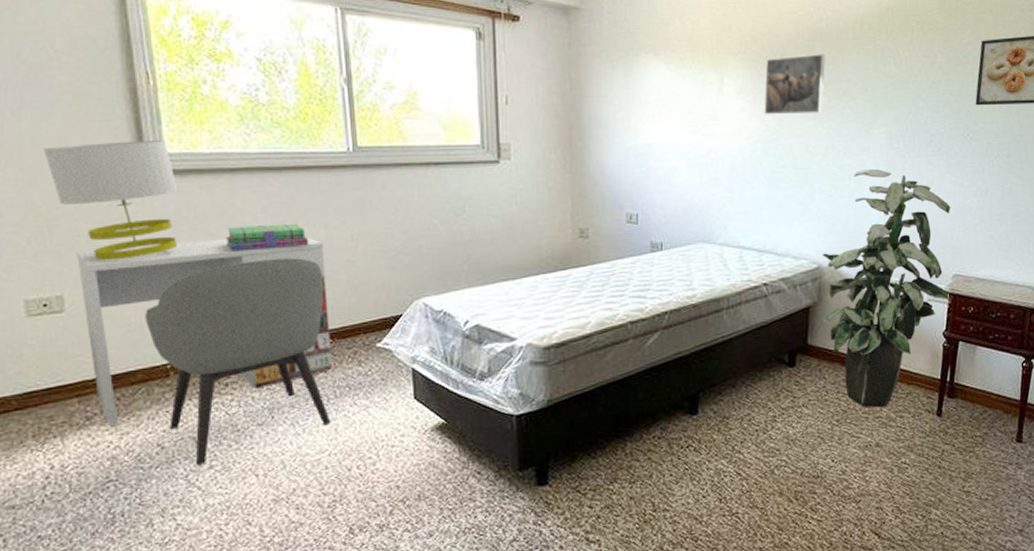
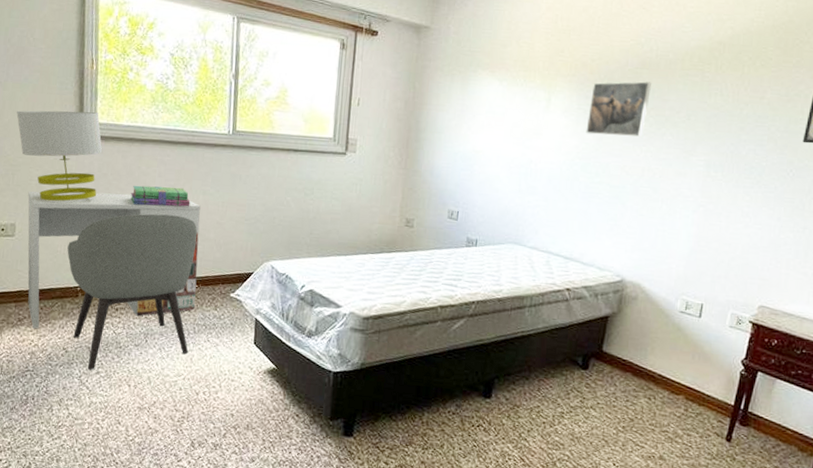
indoor plant: present [822,168,951,408] -> none [620,193,765,423]

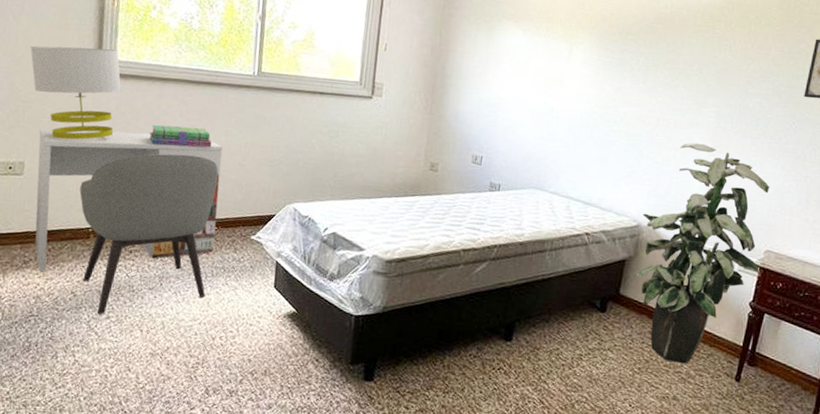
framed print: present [586,81,651,137] -> none [605,35,666,88]
indoor plant: none [620,193,765,423] -> present [637,142,770,364]

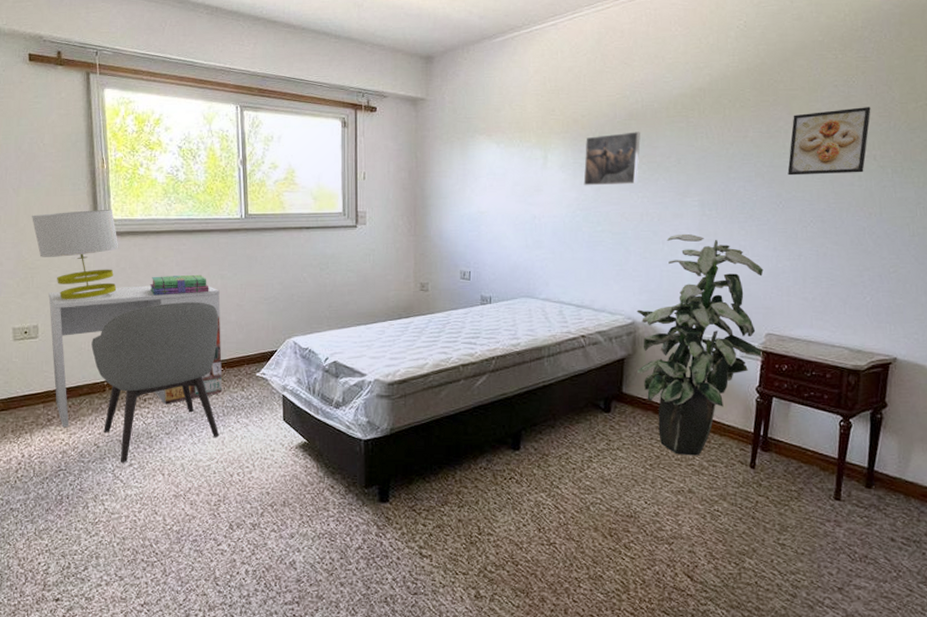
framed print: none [605,35,666,88] -> present [583,131,641,186]

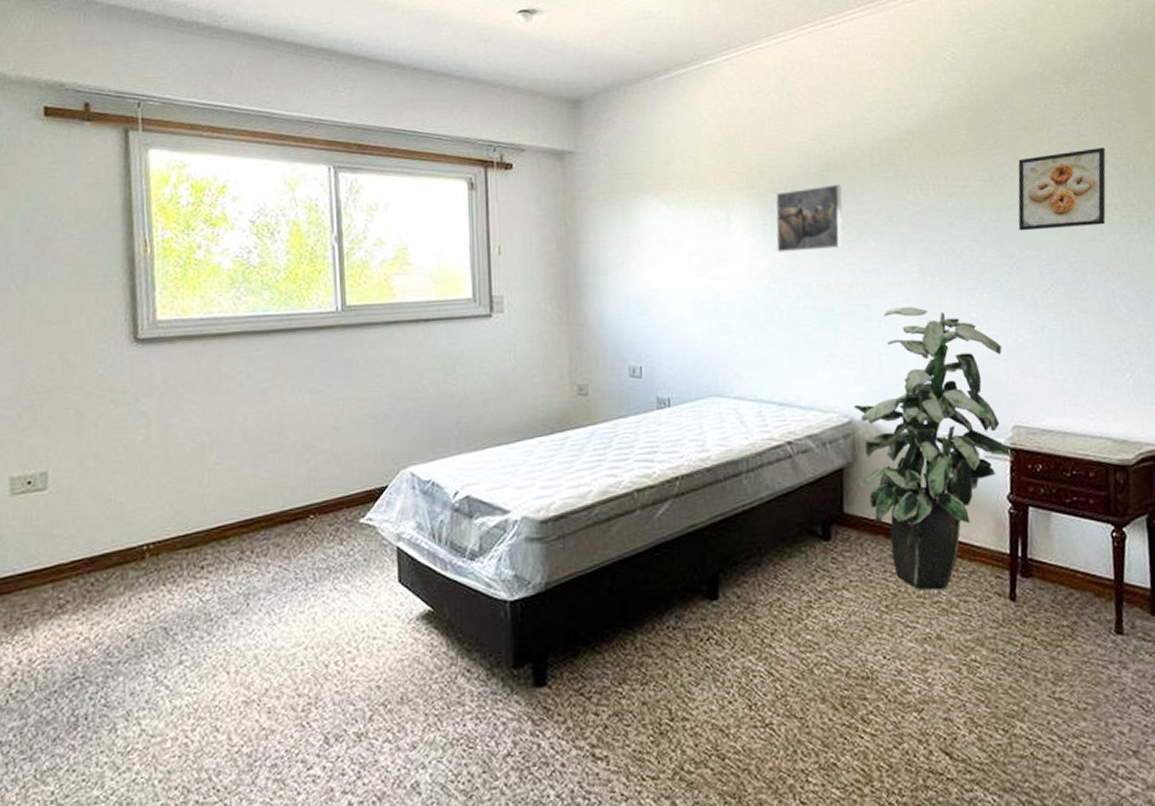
table lamp: present [32,210,119,300] -> none [42,308,167,434]
desk: present [48,285,223,428] -> none [64,403,313,616]
chair: present [91,302,220,462] -> none [125,426,309,660]
stack of books: present [149,274,209,296] -> none [209,388,294,421]

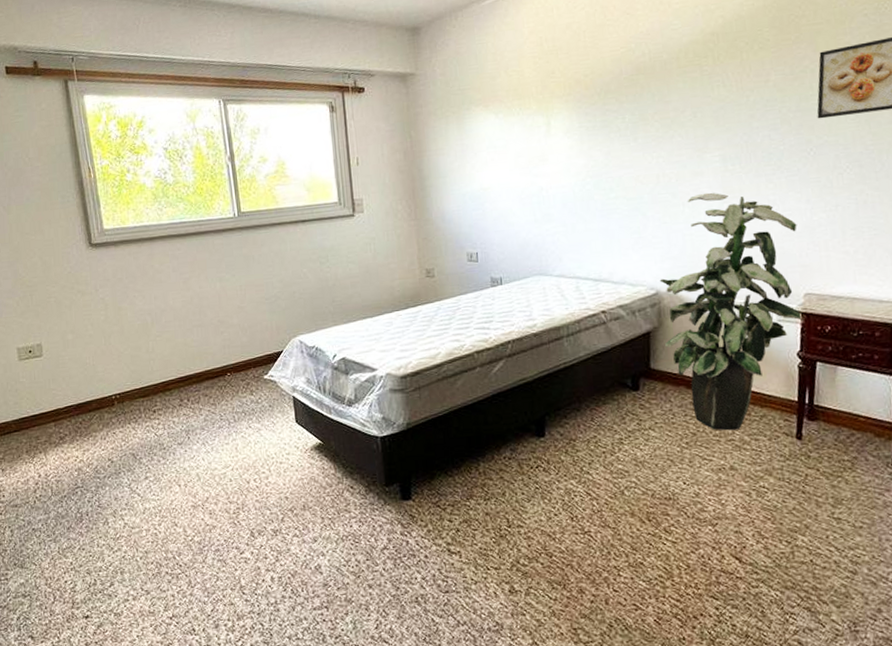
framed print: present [775,184,843,253] -> none [590,86,651,151]

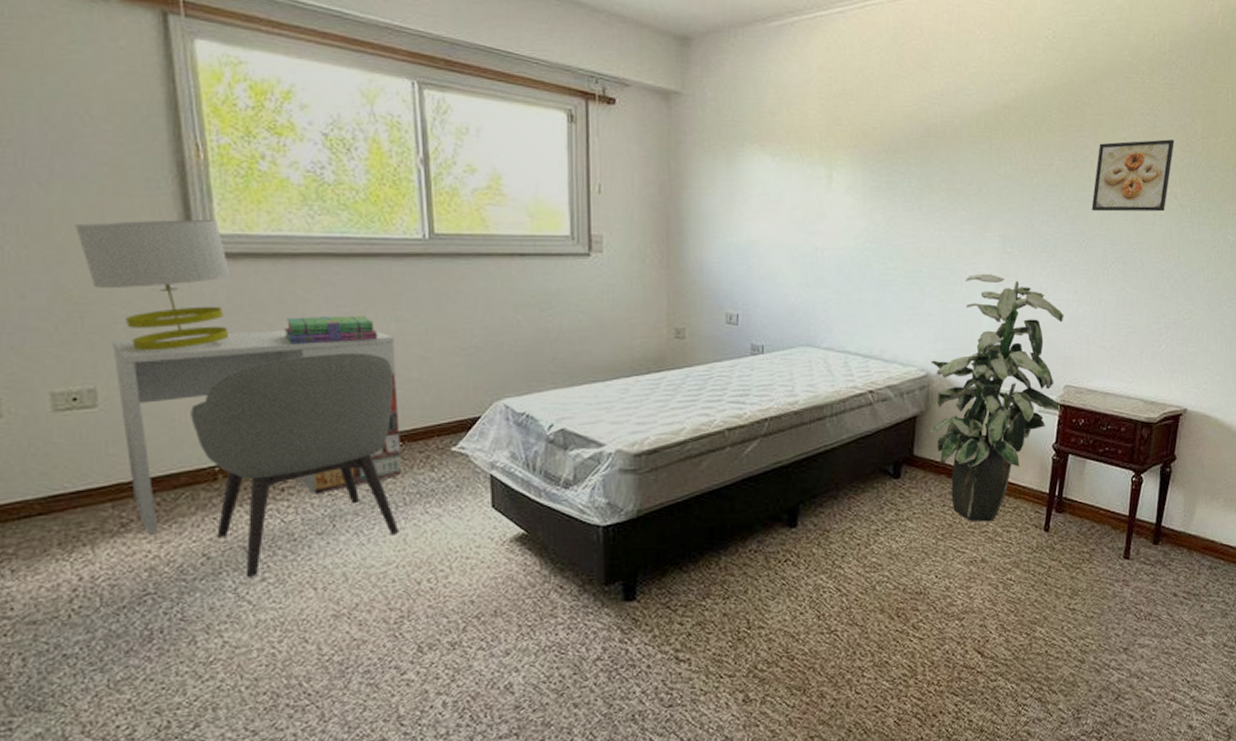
table lamp: none [25,219,116,316] -> present [75,219,231,351]
desk: none [49,289,231,445] -> present [112,330,402,535]
chair: none [96,307,232,476] -> present [191,353,400,577]
stack of books: none [148,278,209,304] -> present [283,315,378,345]

